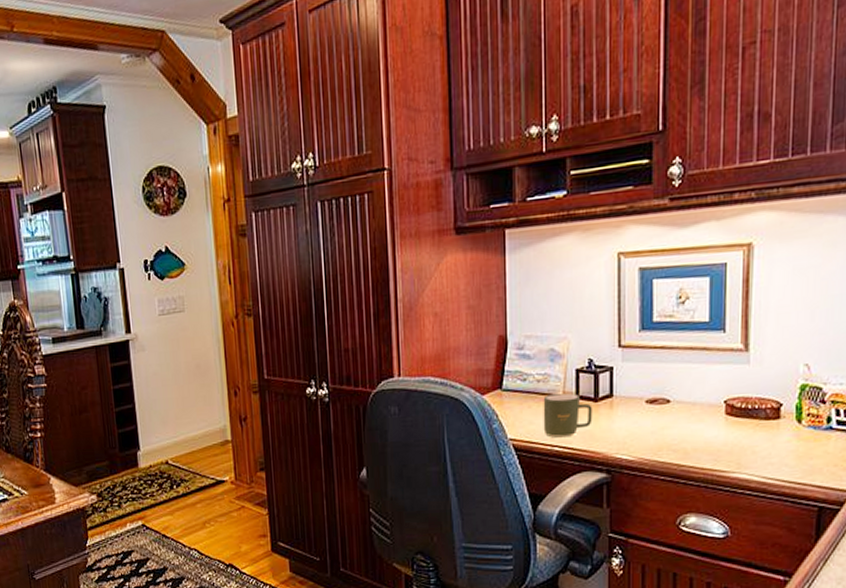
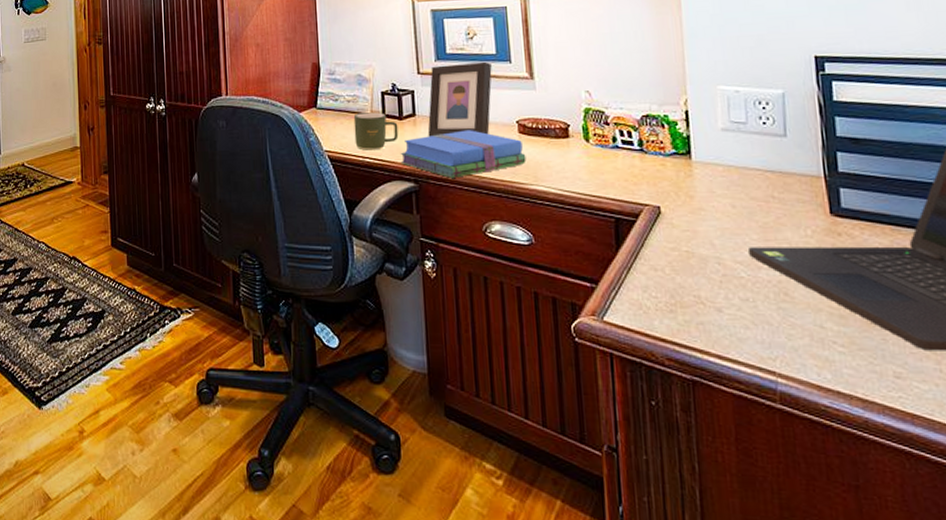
books: none [593,412,731,467] -> present [400,130,527,178]
picture frame: none [625,330,703,421] -> present [427,61,492,137]

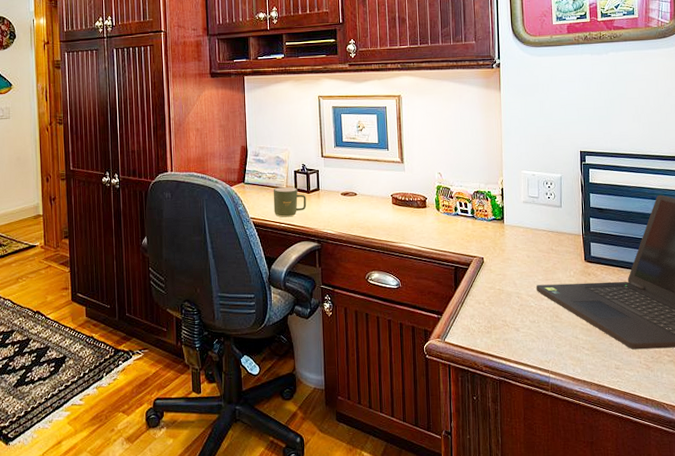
books: present [400,130,527,178] -> none [308,201,397,239]
picture frame: present [427,61,492,137] -> none [328,148,375,207]

